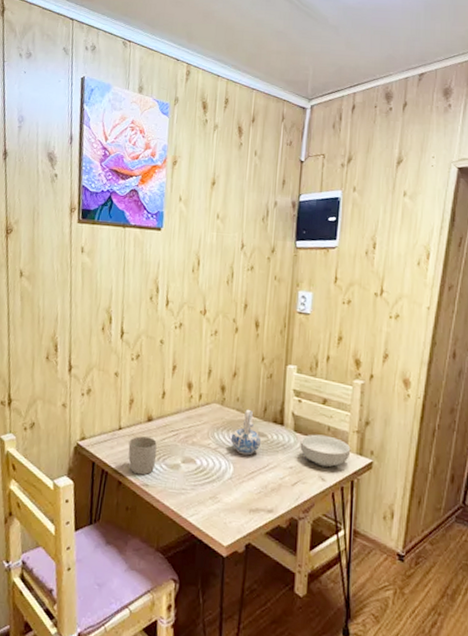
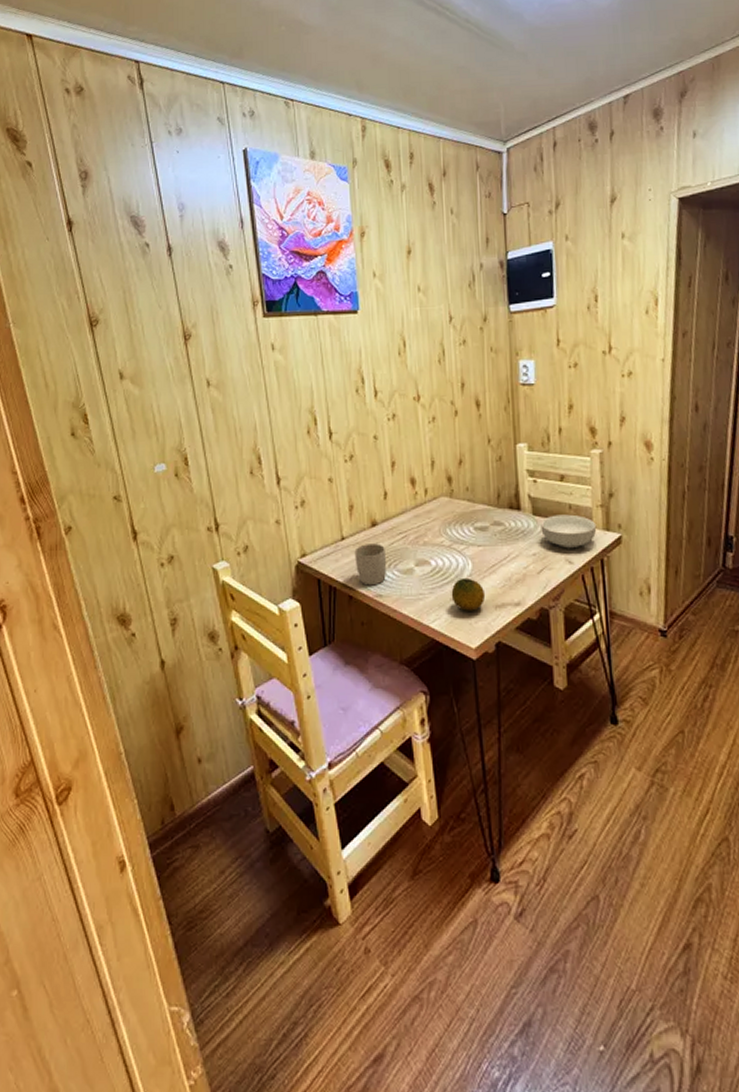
fruit: none [210,479,242,512] -> present [451,577,486,611]
ceramic pitcher: present [231,409,262,456] -> none [466,497,499,548]

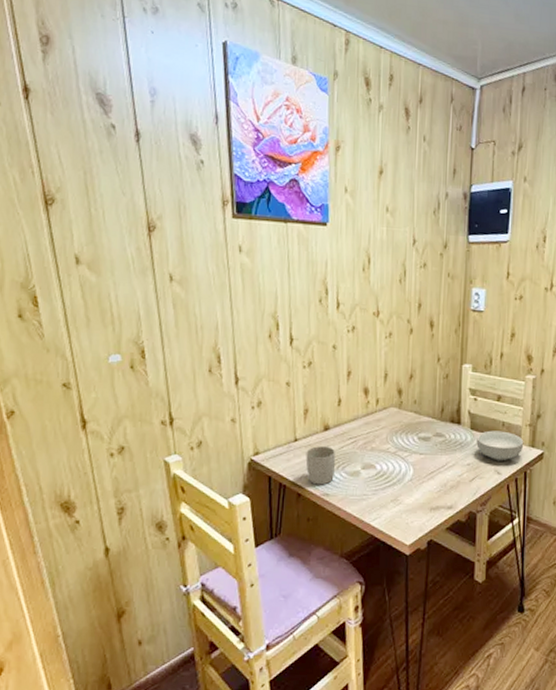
fruit: present [451,577,486,611] -> none [392,482,423,512]

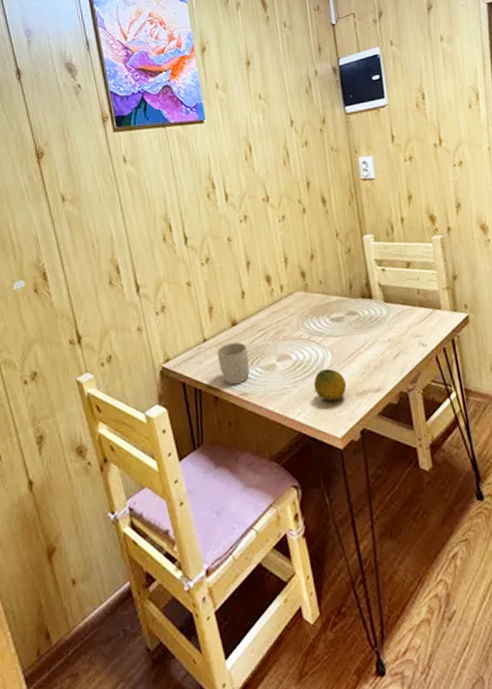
fruit: none [392,482,423,512] -> present [313,368,347,402]
cereal bowl: present [476,430,524,461] -> none [392,298,445,332]

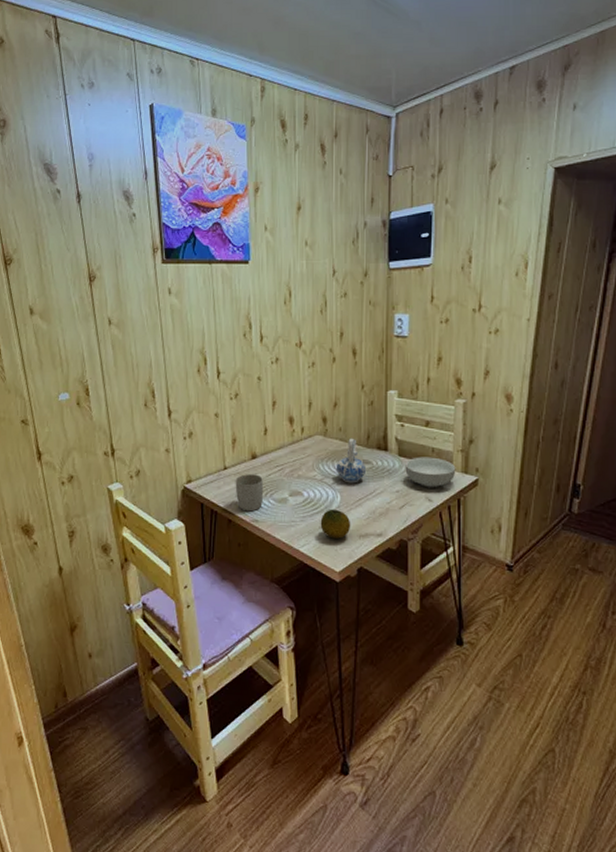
ceramic pitcher: none [322,289,354,339] -> present [337,438,367,484]
cereal bowl: none [392,298,445,332] -> present [405,457,456,488]

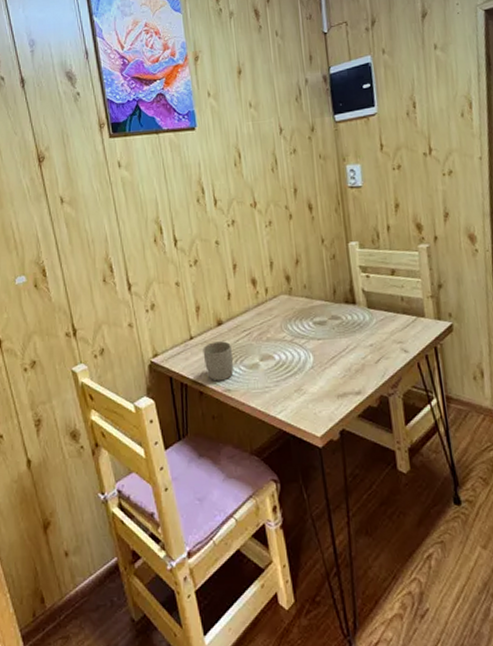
fruit: present [320,509,351,539] -> none [295,369,328,402]
ceramic pitcher: present [337,438,367,484] -> none [305,294,337,342]
cereal bowl: present [405,457,456,488] -> none [375,306,429,339]

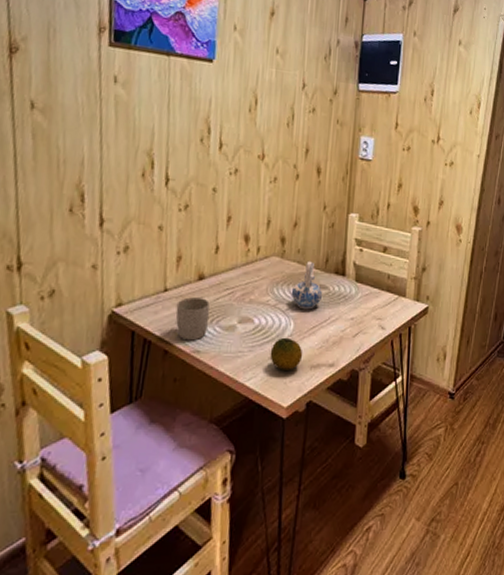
fruit: none [295,369,328,402] -> present [270,337,303,370]
ceramic pitcher: none [305,294,337,342] -> present [292,260,323,310]

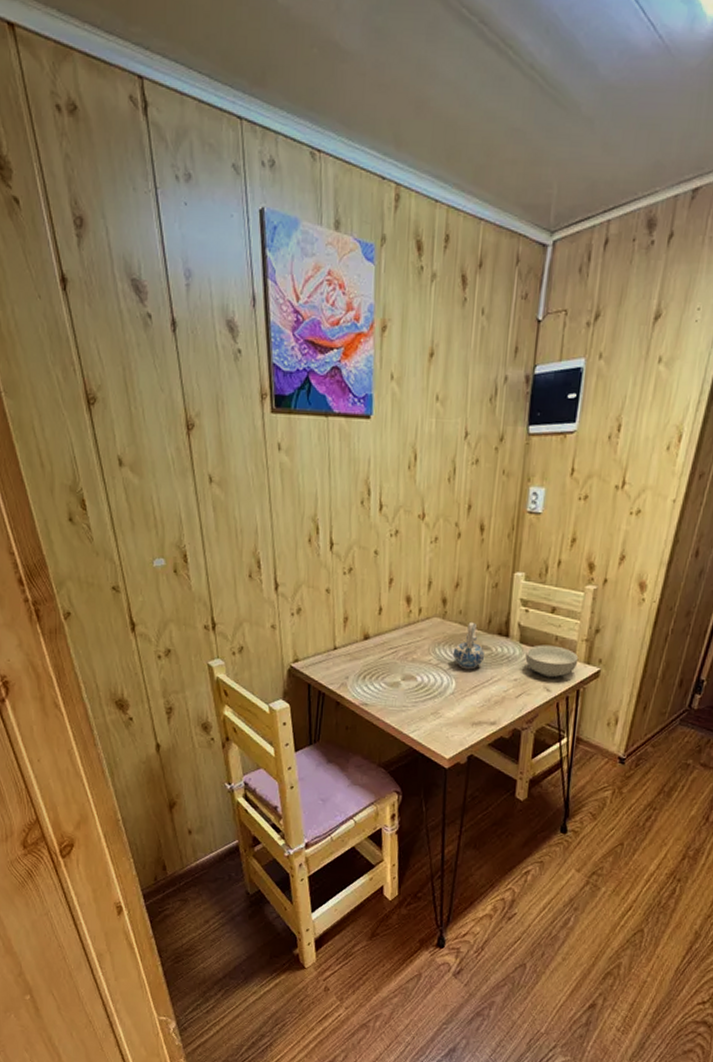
mug: present [175,297,210,341] -> none [345,655,376,695]
fruit: present [270,337,303,370] -> none [432,695,465,726]
cereal bowl: none [361,283,409,316] -> present [525,645,579,678]

